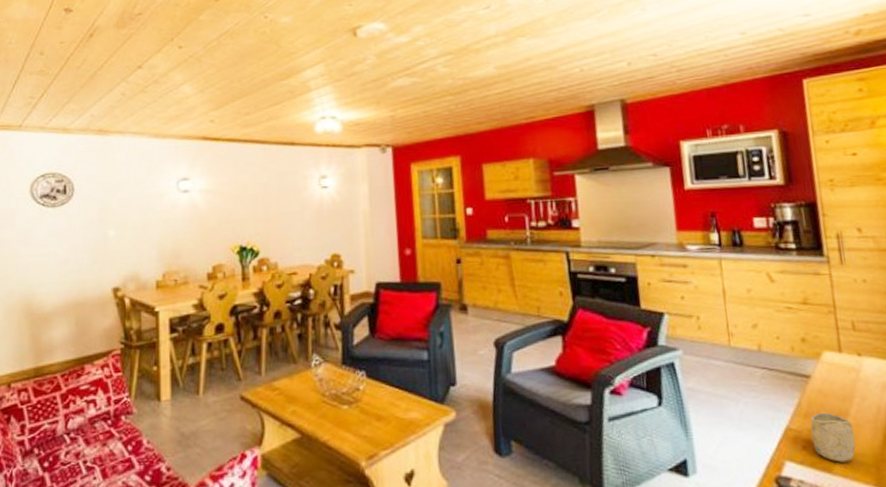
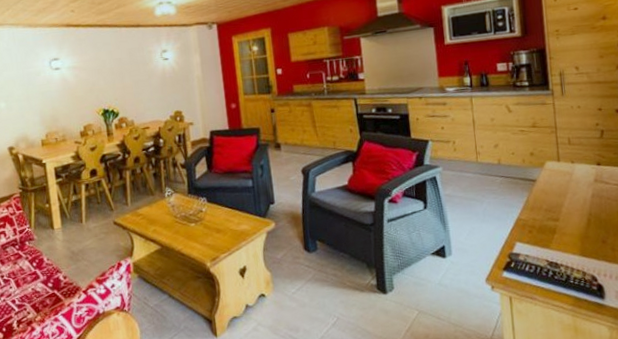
cup: present [810,412,856,463] -> none [534,205,568,241]

